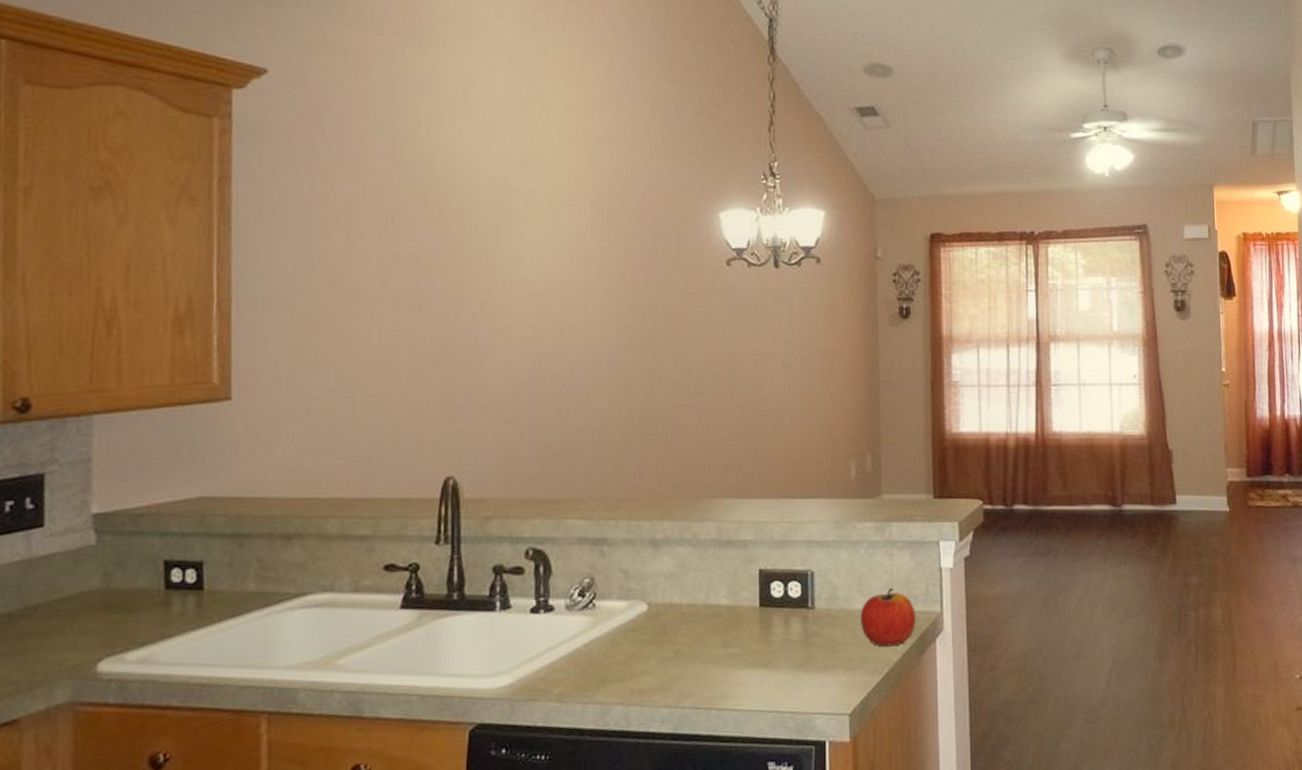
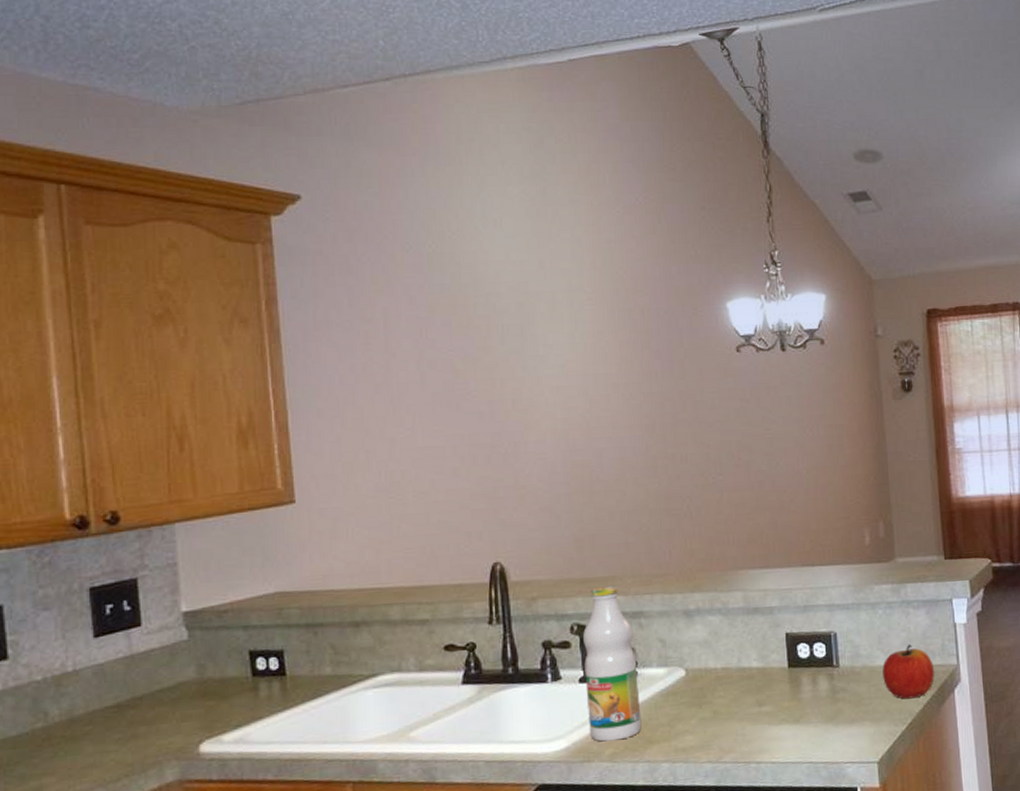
bottle: none [537,509,596,679] -> present [583,586,642,742]

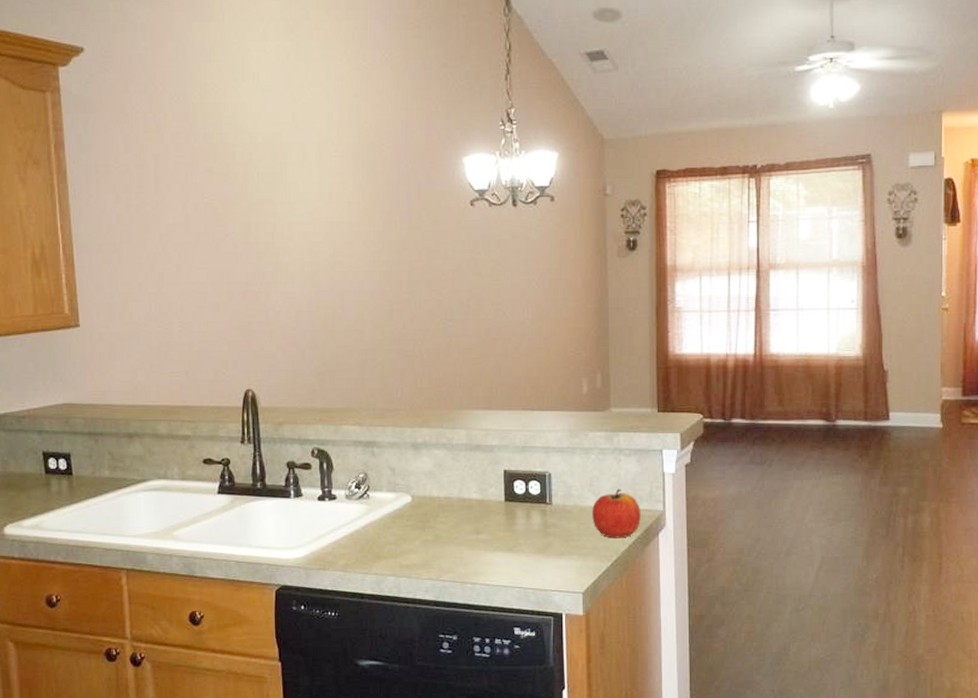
bottle: present [583,586,642,742] -> none [322,417,371,553]

